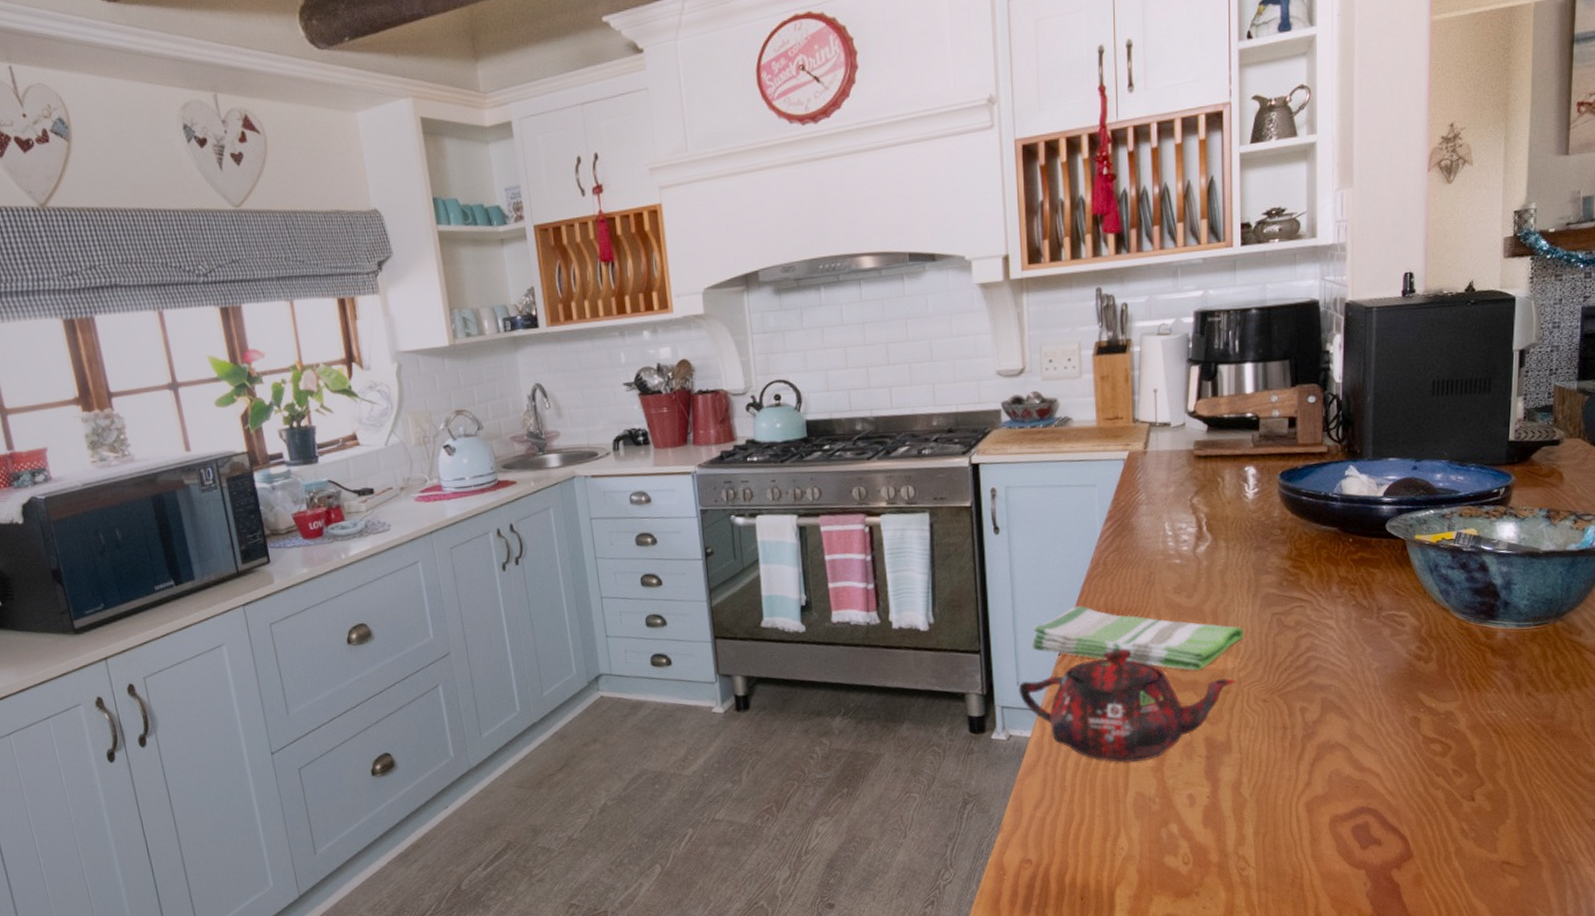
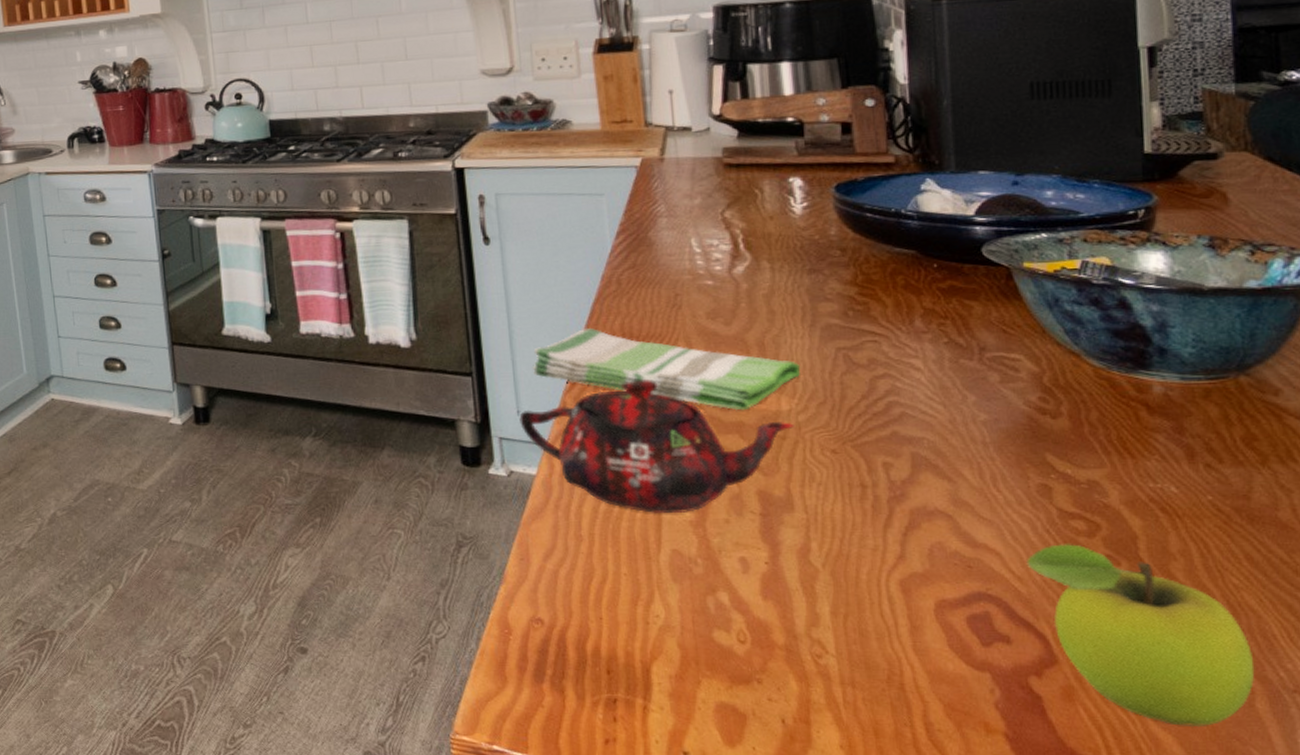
fruit: none [1397,763,1544,897] -> present [1026,544,1256,728]

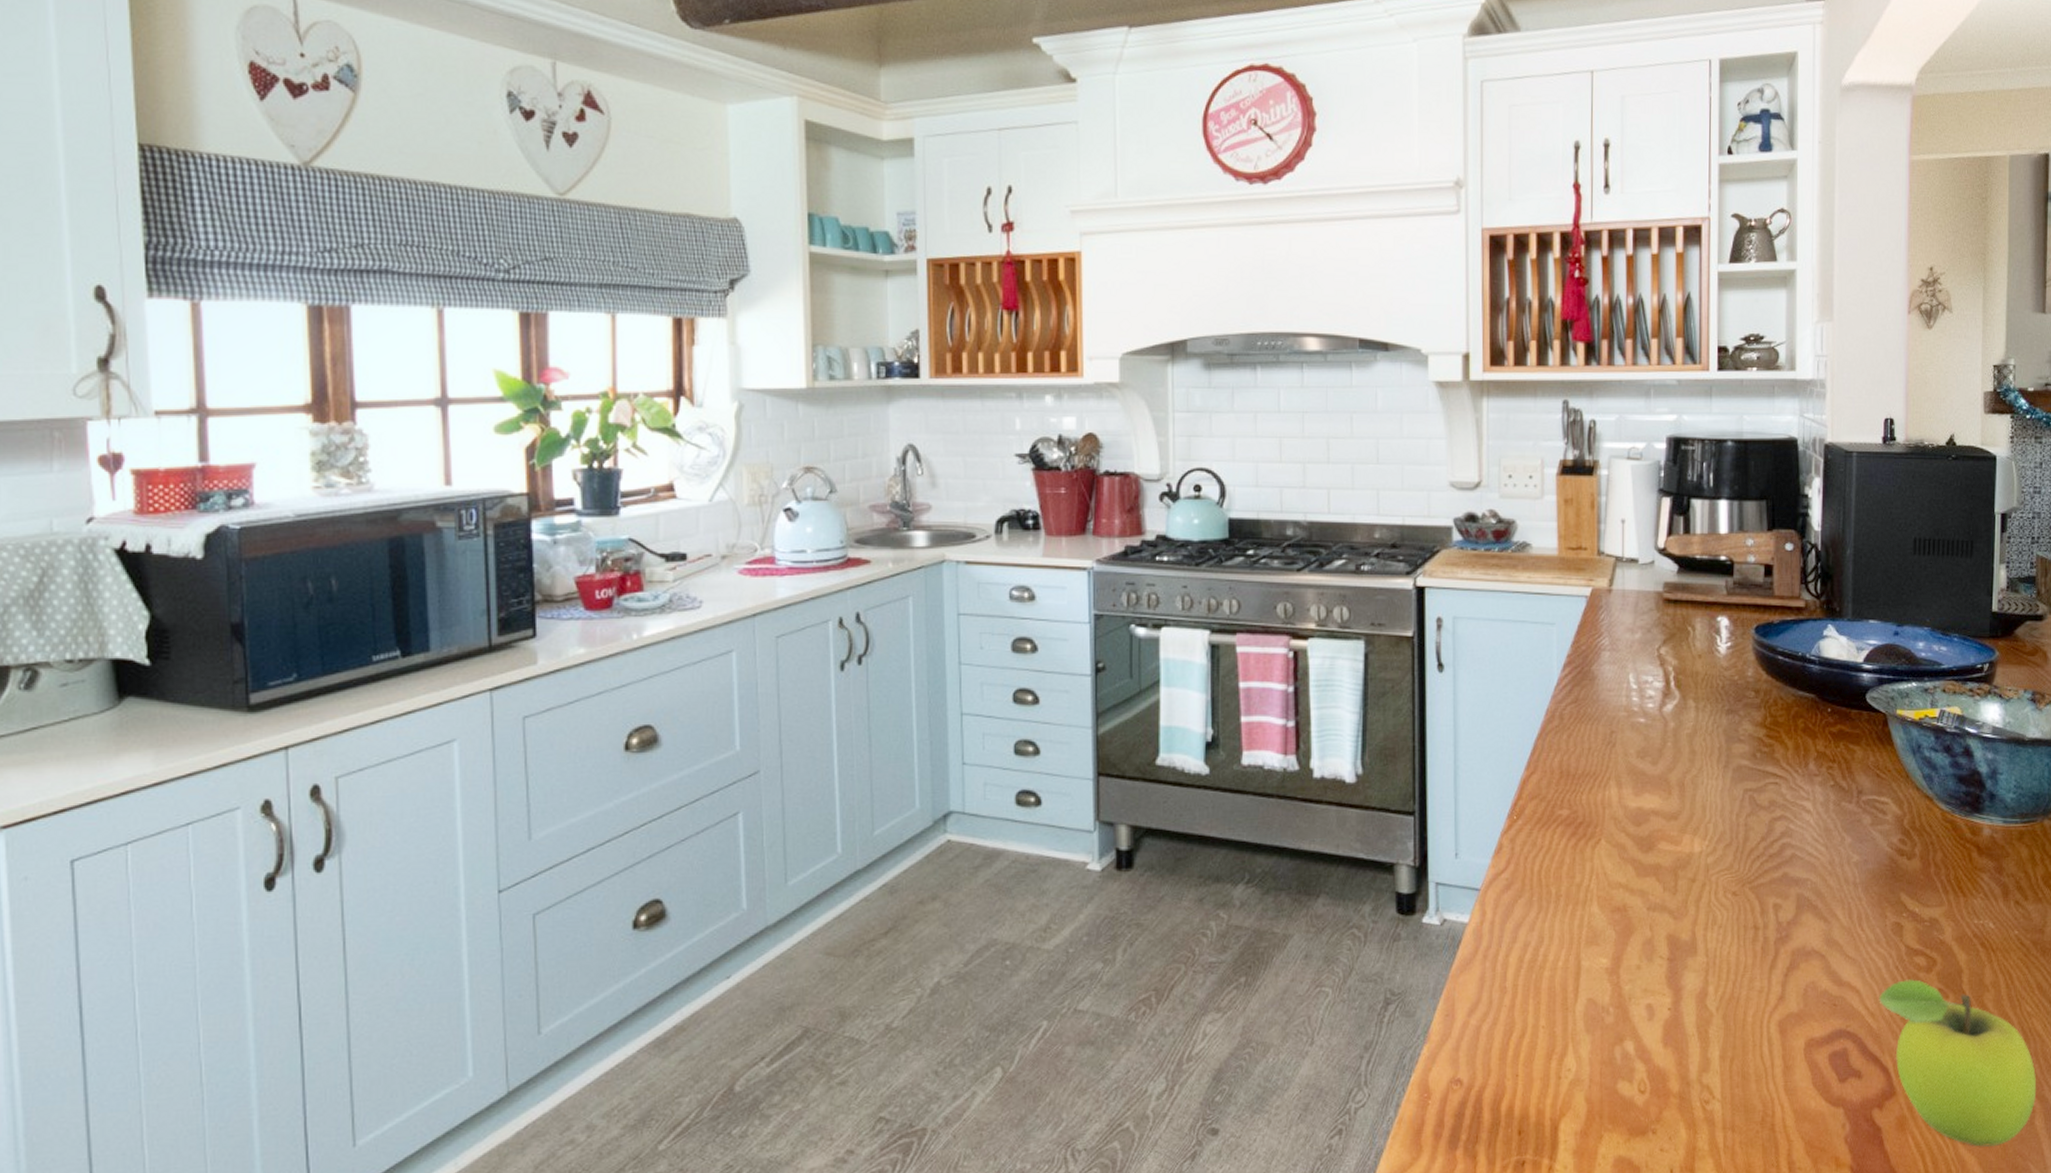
teapot: present [519,379,794,514] -> none [1457,820,1703,962]
dish towel: present [531,327,801,411] -> none [1473,764,1713,853]

